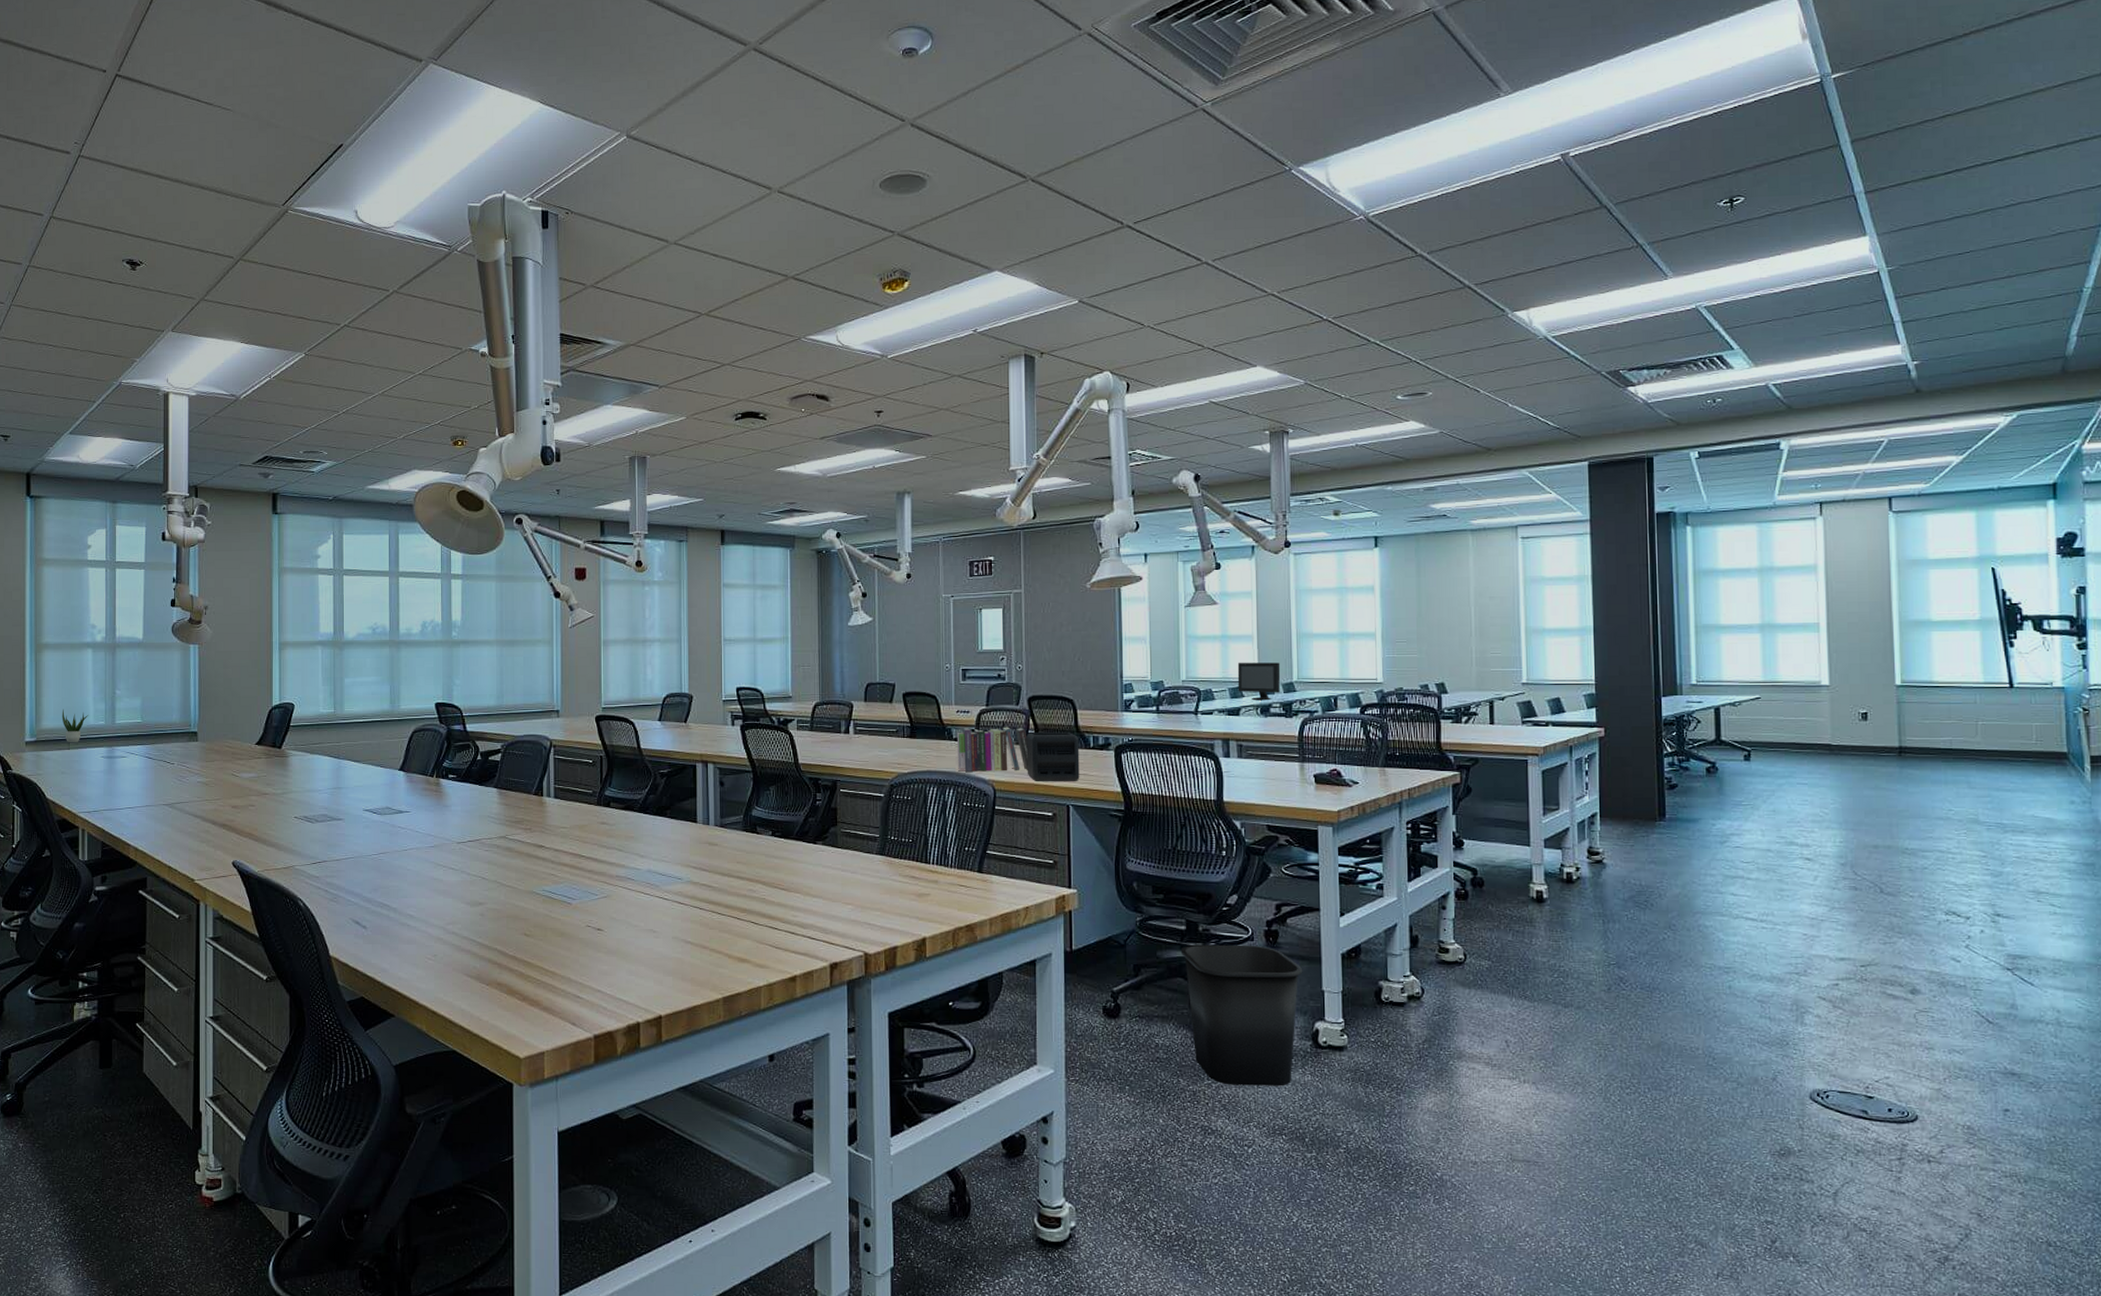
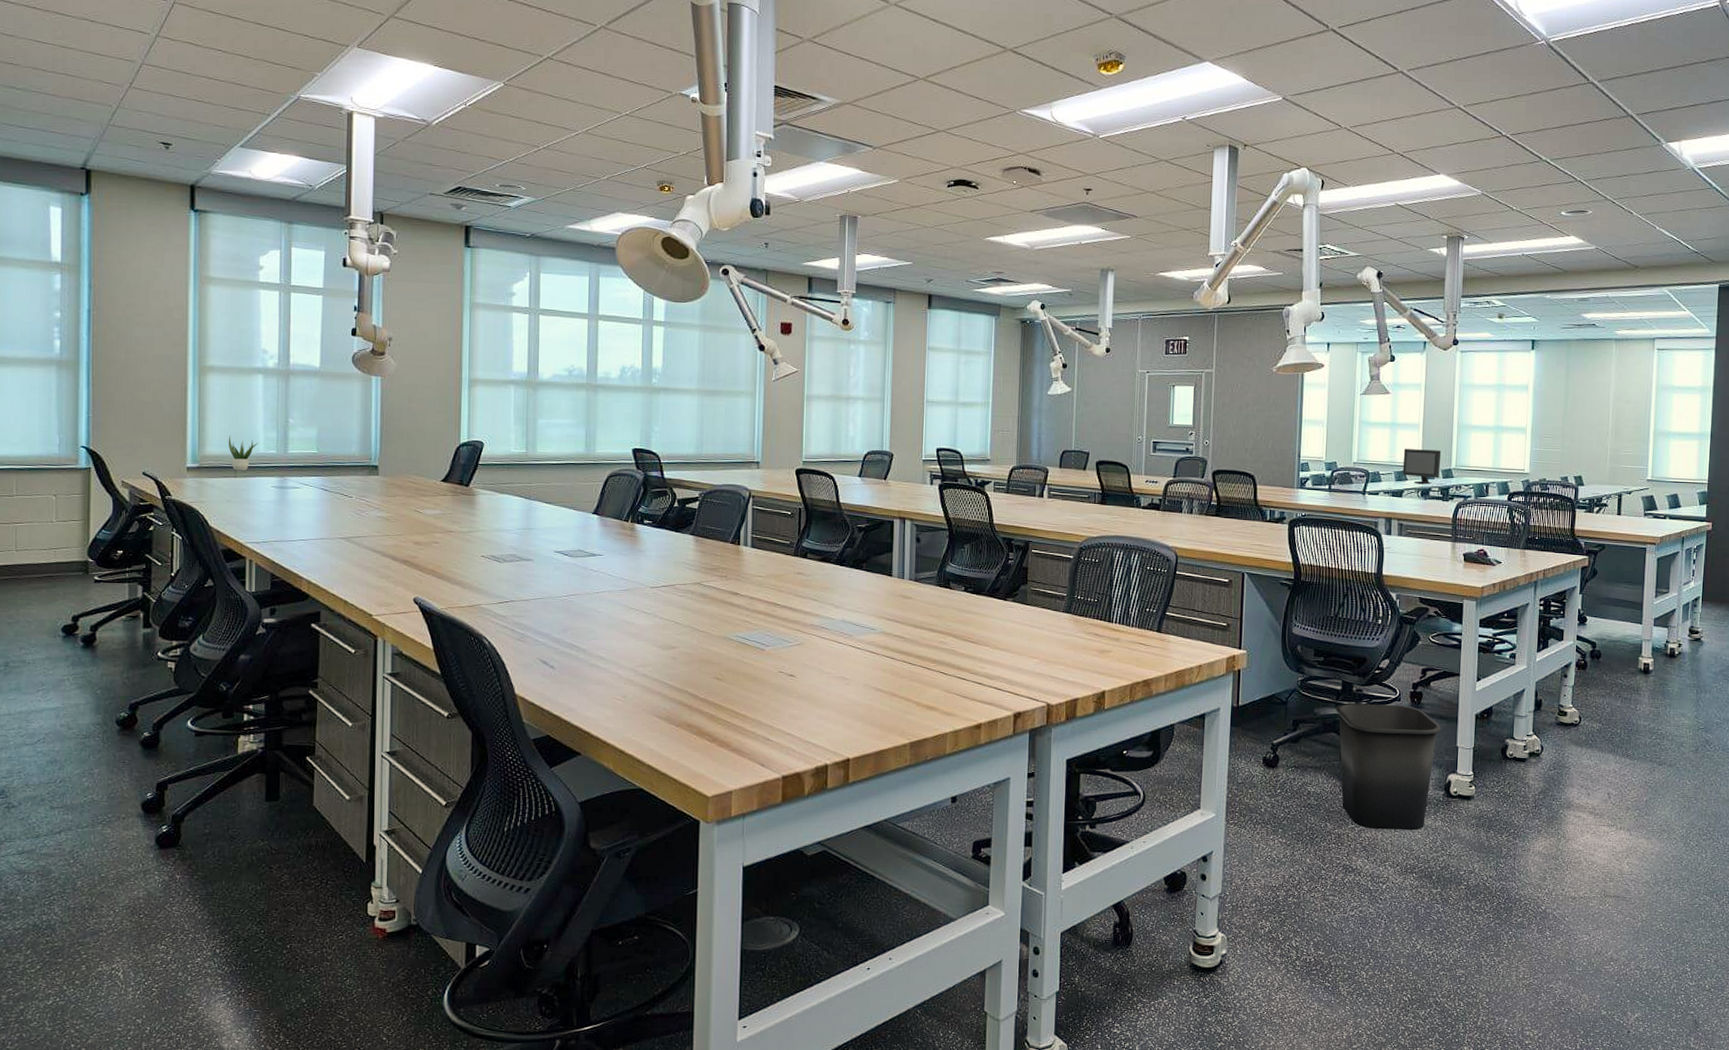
books: present [956,727,1028,771] -> none [1144,497,1210,540]
desk organizer: present [1026,732,1080,782] -> none [1207,504,1257,551]

